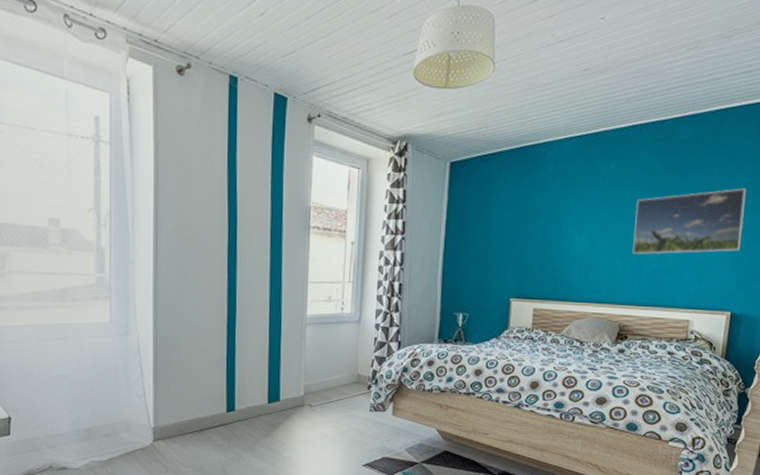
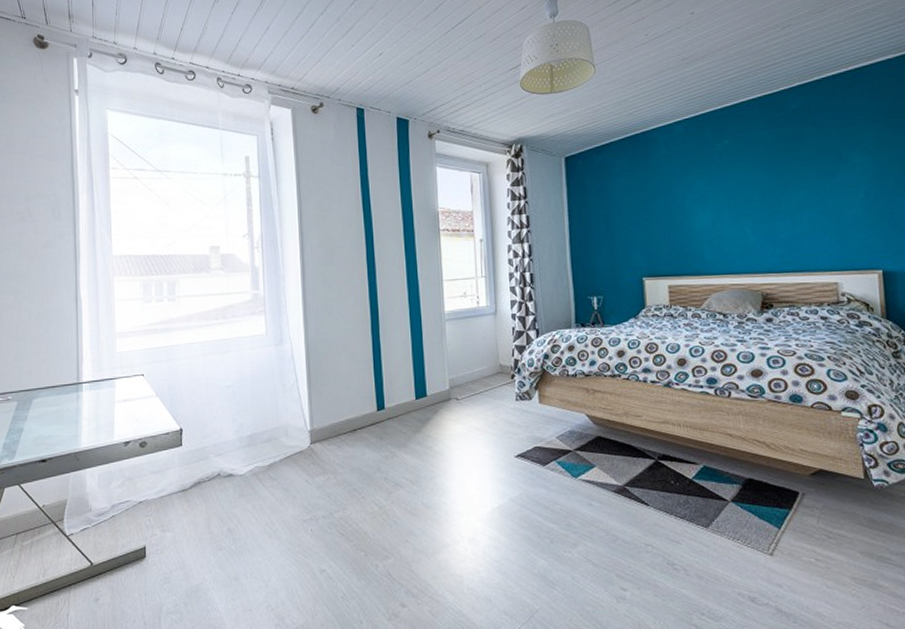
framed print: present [632,188,746,254] -> none [757,147,878,222]

